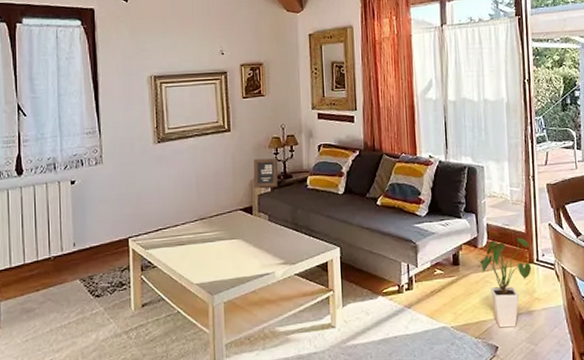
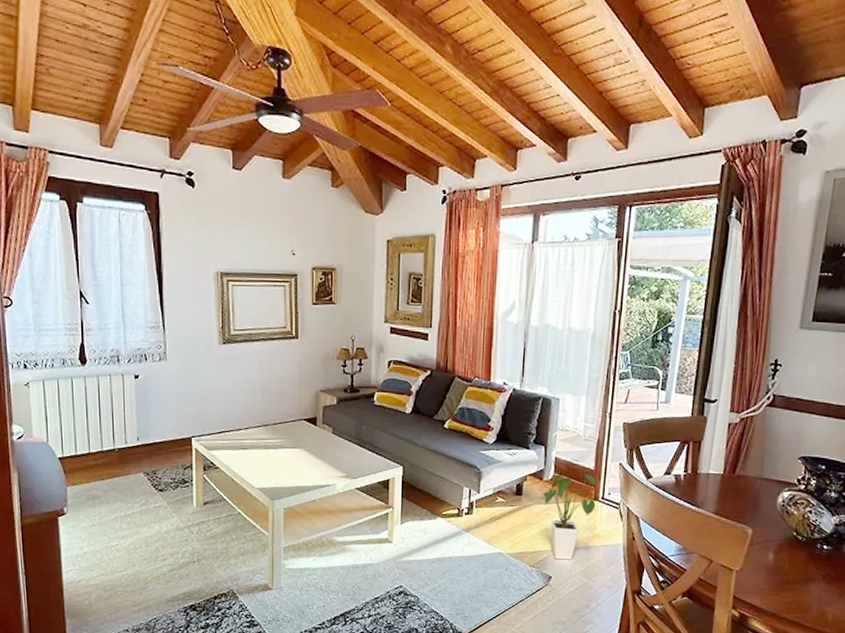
picture frame: present [253,158,279,188] -> none [319,369,346,400]

